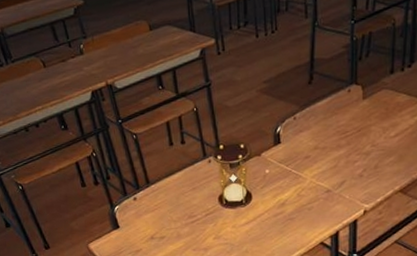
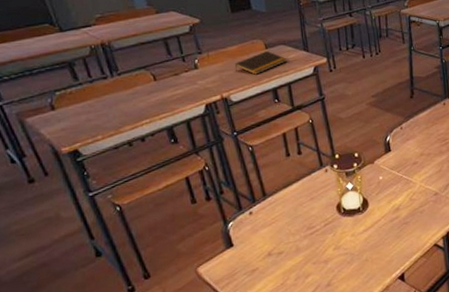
notepad: none [118,33,172,60] -> present [234,51,287,75]

